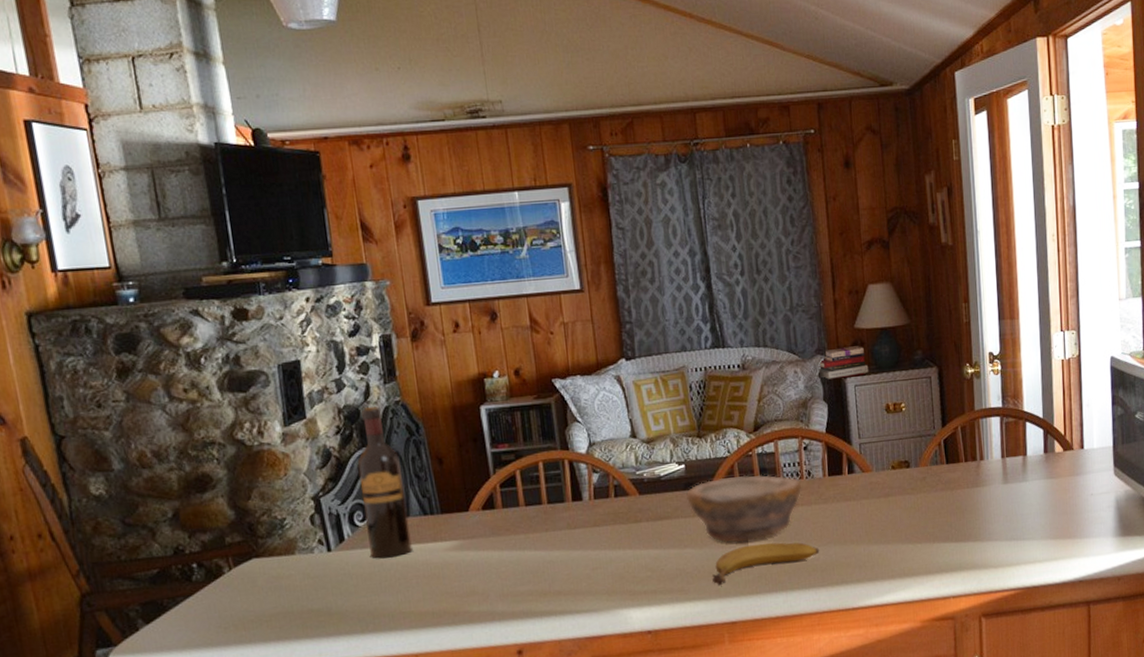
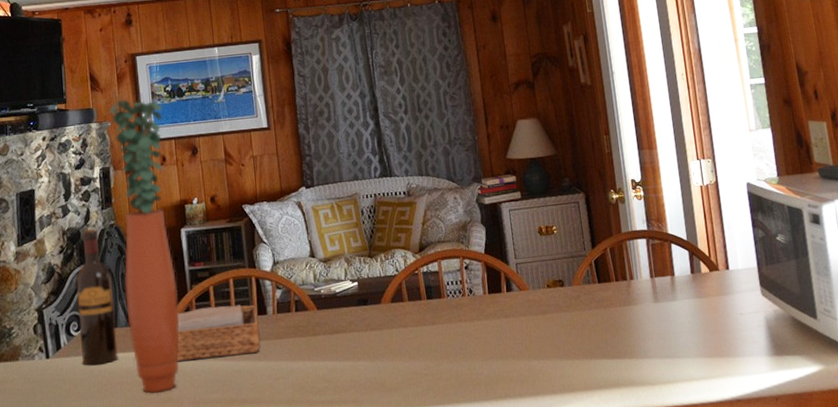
vase: none [386,240,483,588] -> present [108,89,179,394]
napkin holder: none [479,490,576,553] -> present [176,305,261,362]
bowl: present [685,474,802,543] -> none [358,292,465,356]
fruit: present [712,542,820,585] -> none [384,356,483,397]

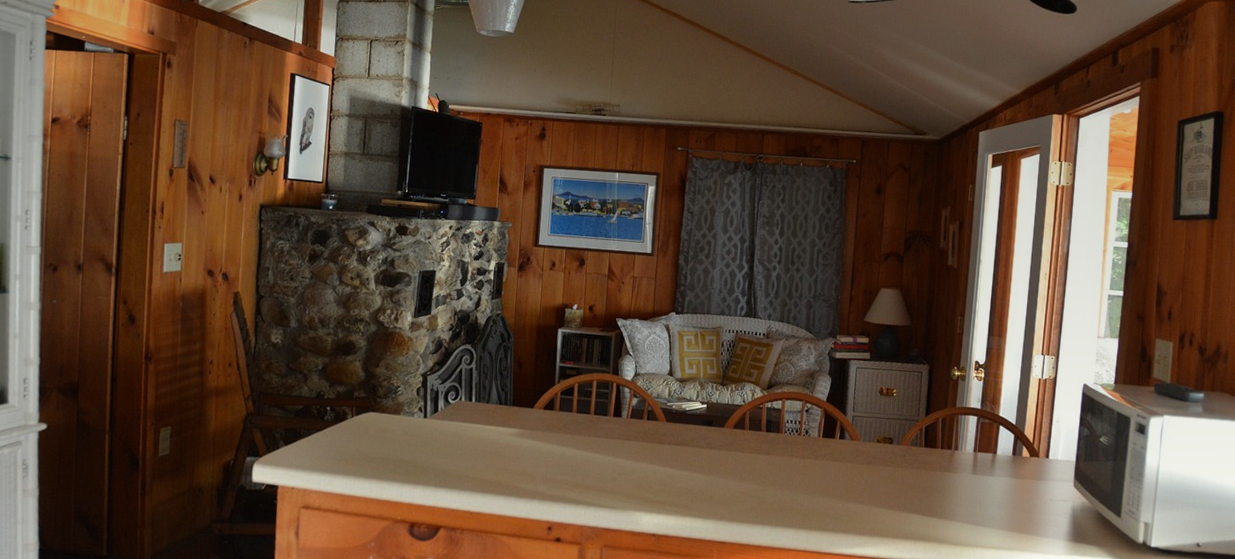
wine bottle: present [76,229,118,366] -> none [454,314,491,433]
vase: present [108,89,179,394] -> none [498,194,560,467]
napkin holder: present [176,305,261,362] -> none [536,400,614,449]

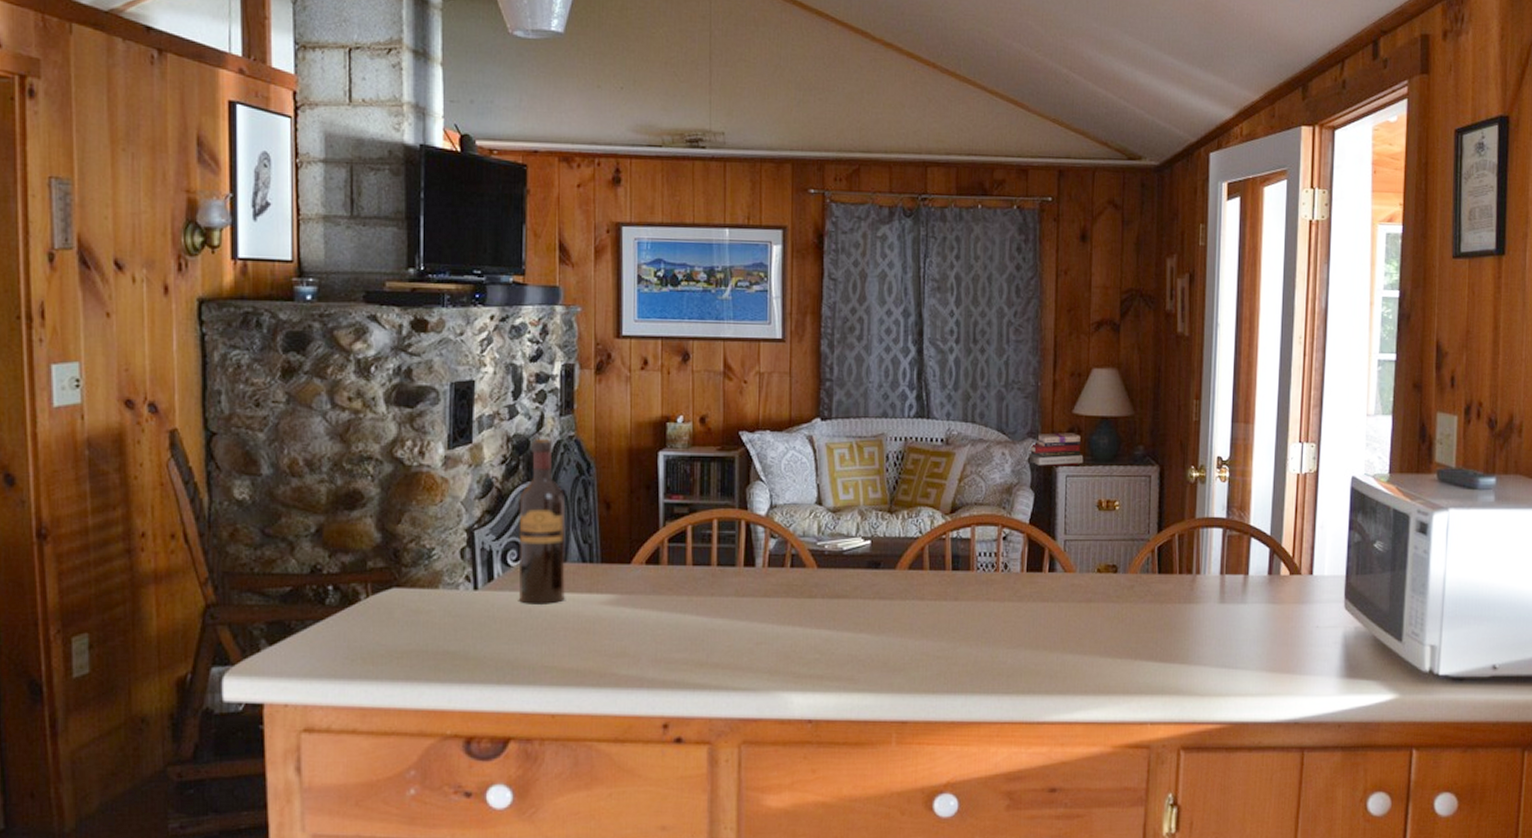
wine bottle: none [454,314,491,433] -> present [518,439,566,606]

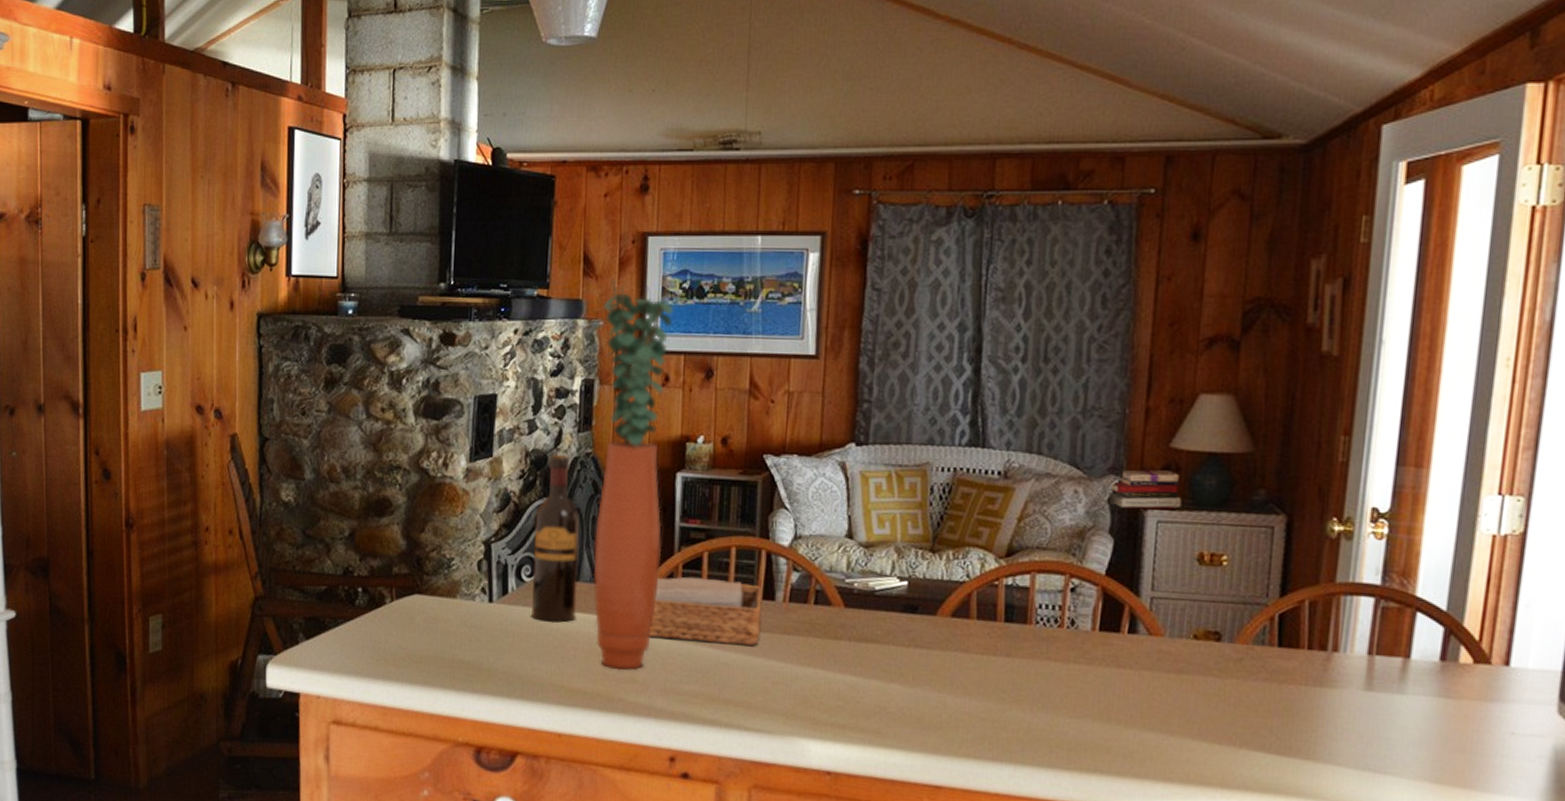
vase: none [580,265,650,646] -> present [592,277,674,671]
napkin holder: none [638,550,745,611] -> present [648,576,764,647]

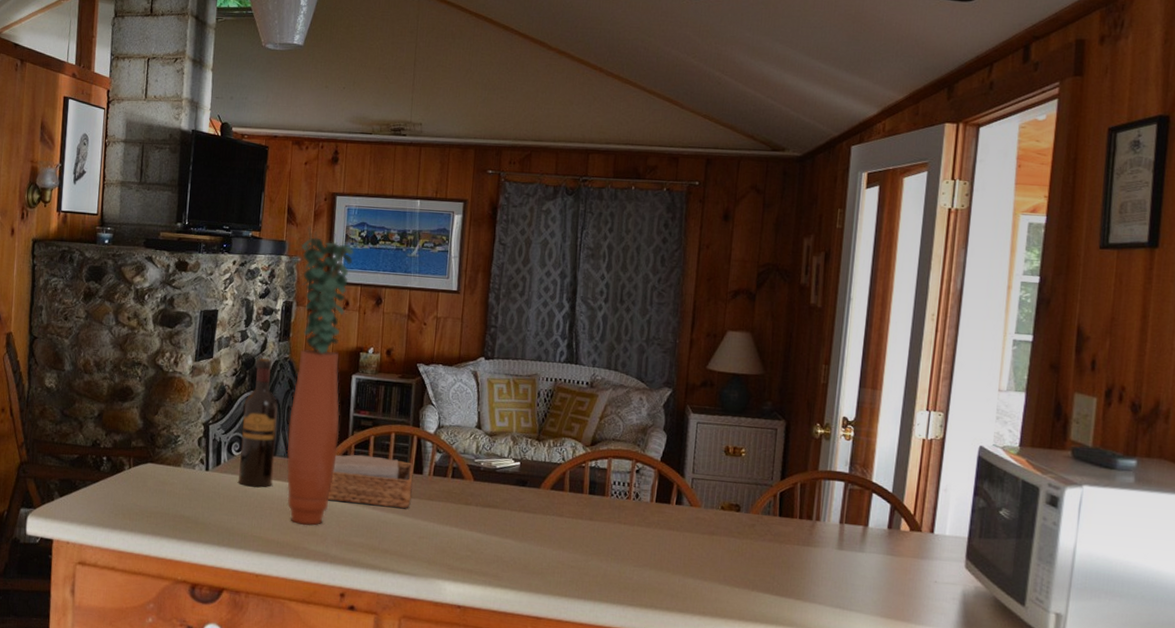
books: present [1108,469,1182,511] -> none [663,384,715,415]

